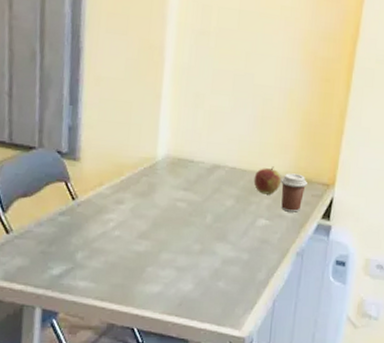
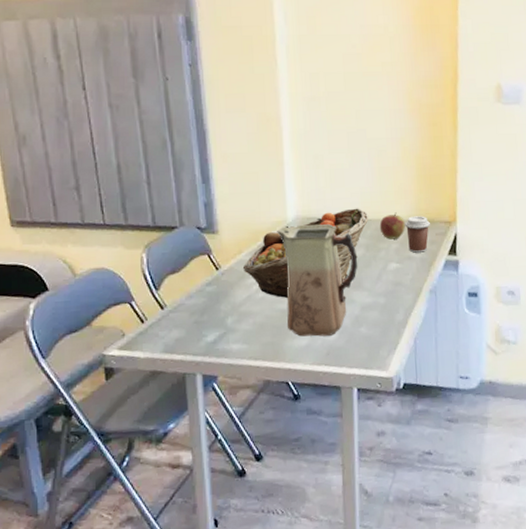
fruit basket: none [102,155,244,240] -> present [243,208,369,298]
vase: none [141,164,226,286] -> present [277,224,358,337]

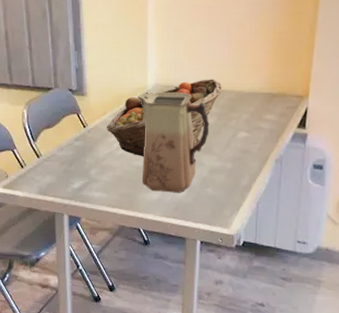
apple: present [379,212,405,240] -> none [232,84,257,110]
coffee cup: present [405,216,430,253] -> none [257,89,282,124]

